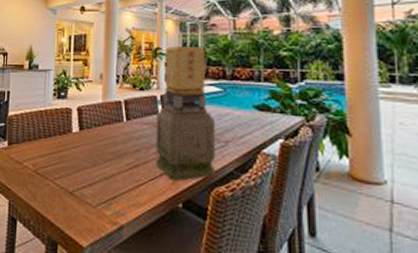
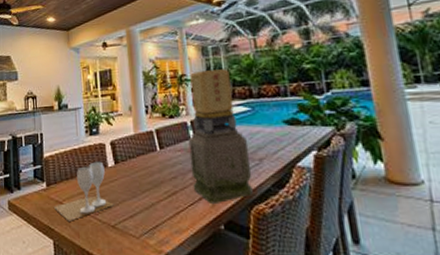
wineglass: none [13,125,74,183] -> present [54,161,114,221]

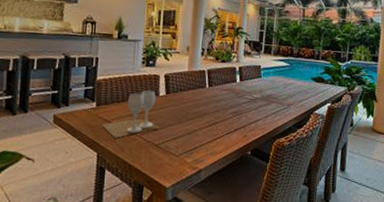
lantern: present [188,69,253,203] -> none [231,27,281,135]

